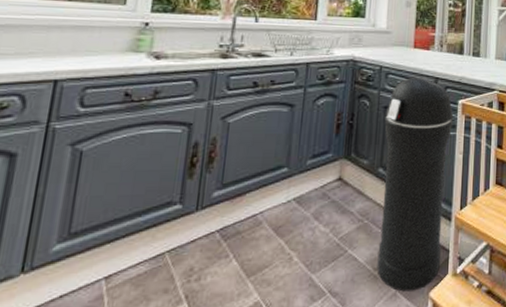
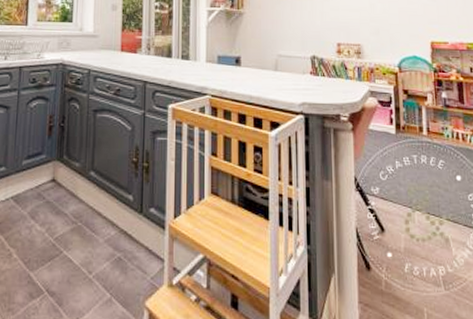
trash can: present [377,76,454,292] -> none [91,80,164,298]

